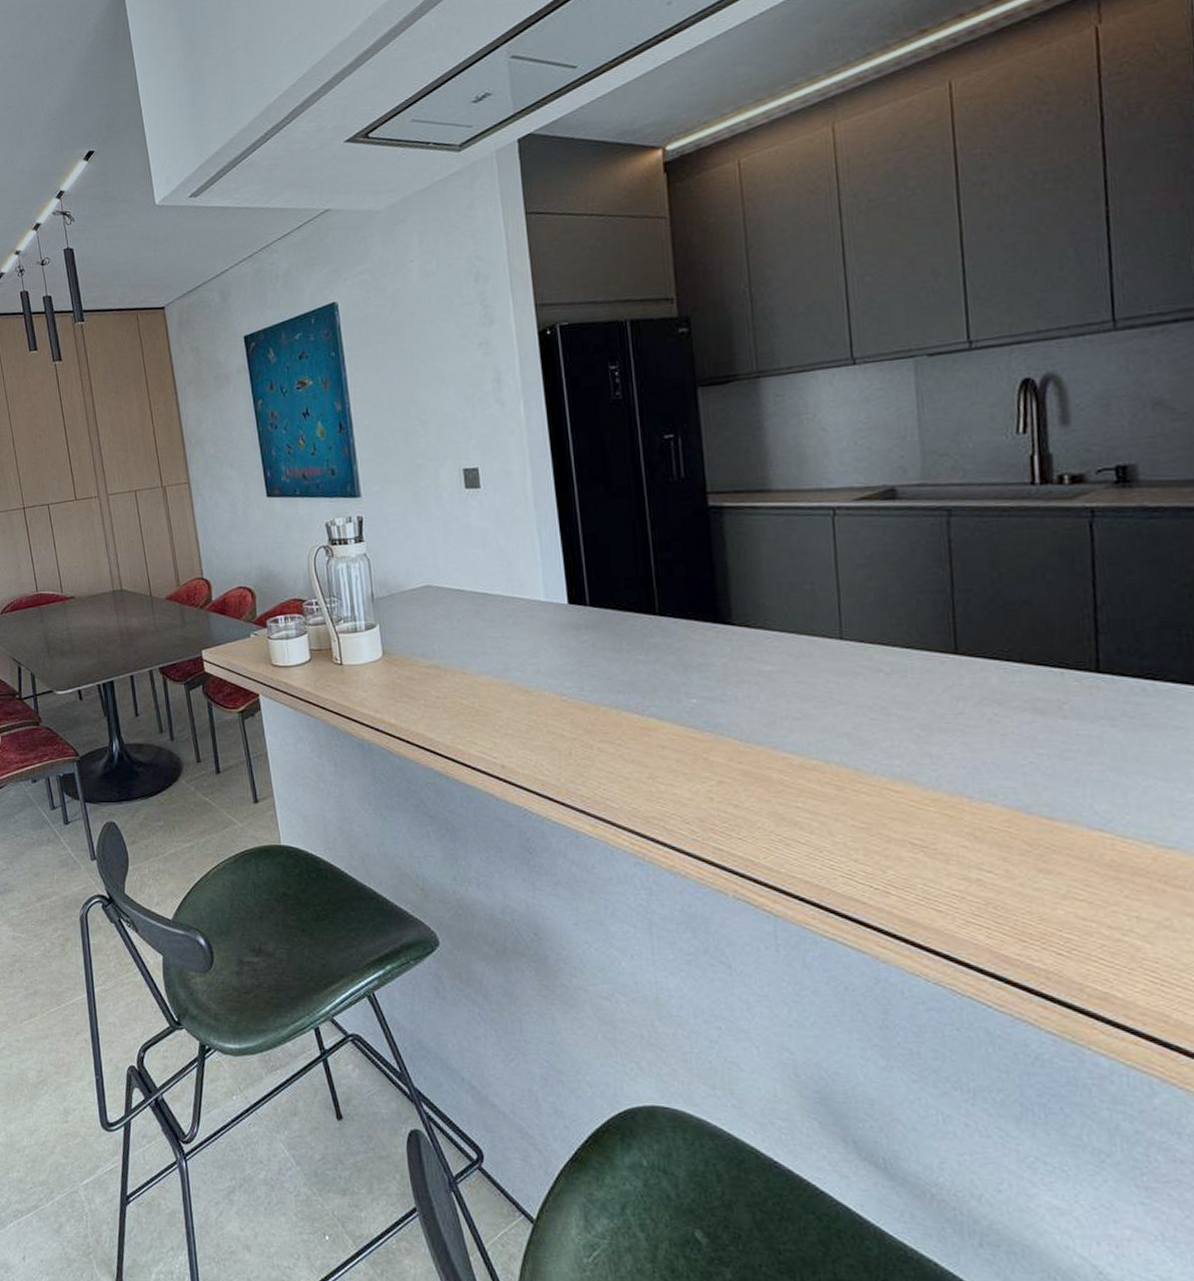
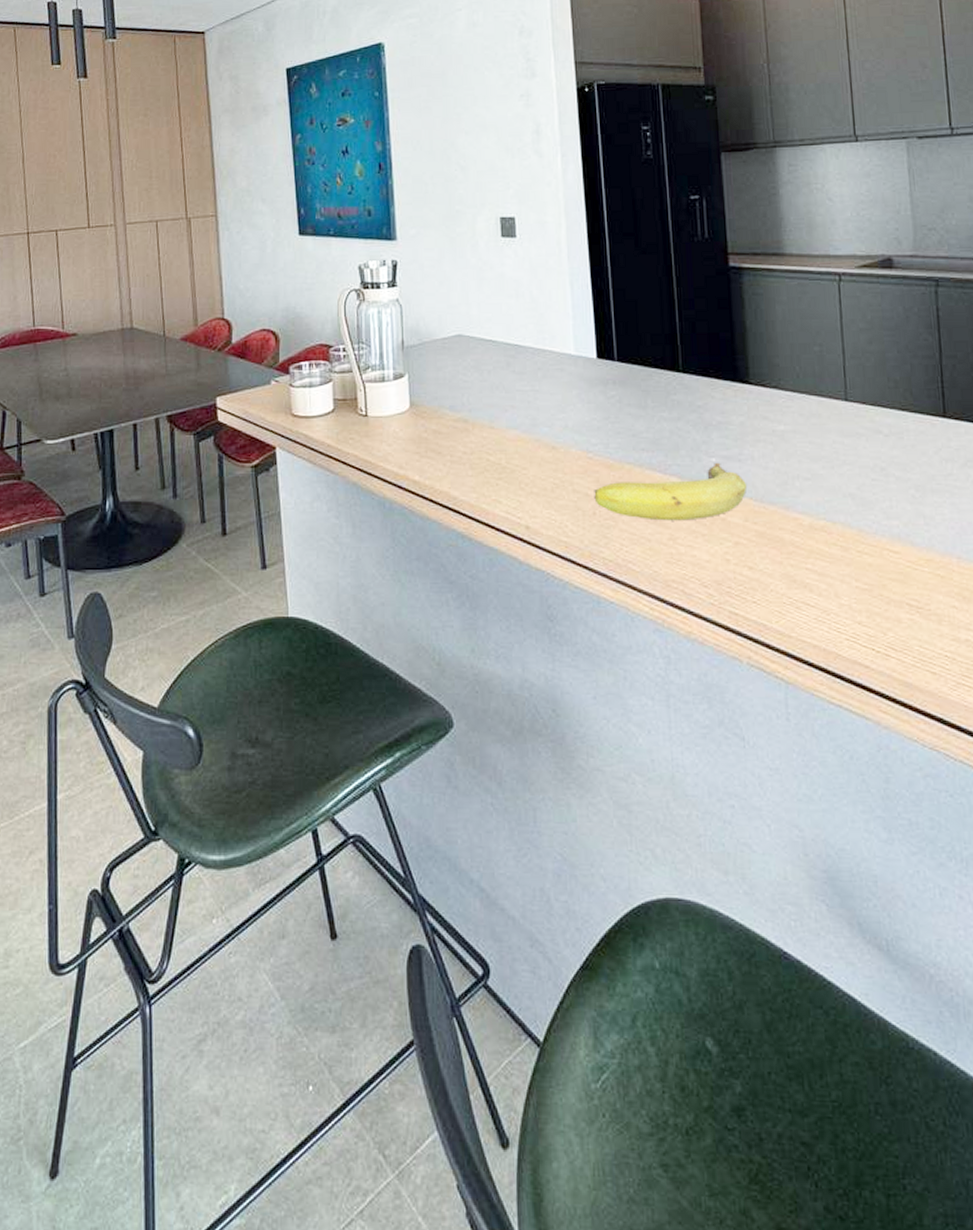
fruit: none [569,703,730,760] -> present [594,462,746,521]

